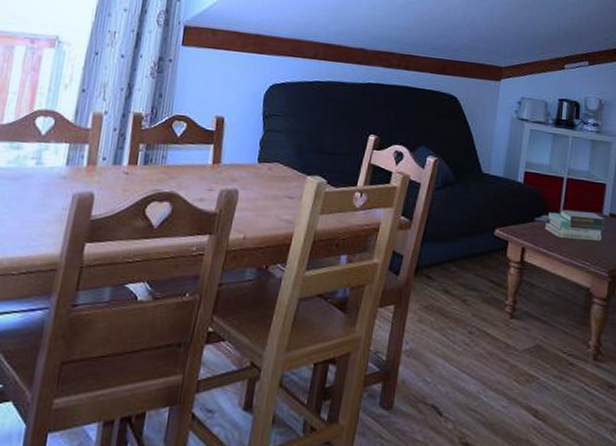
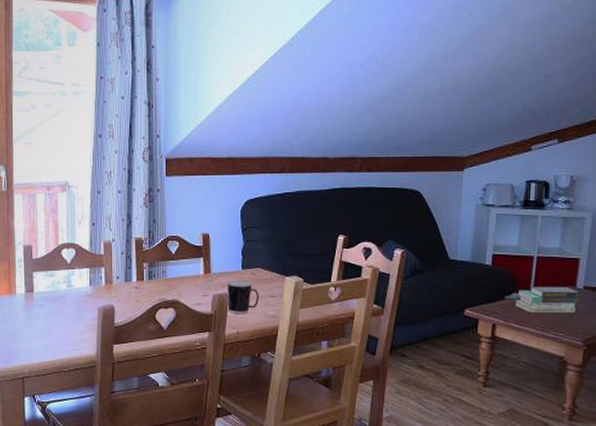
mug: none [236,175,275,217] -> present [228,281,259,315]

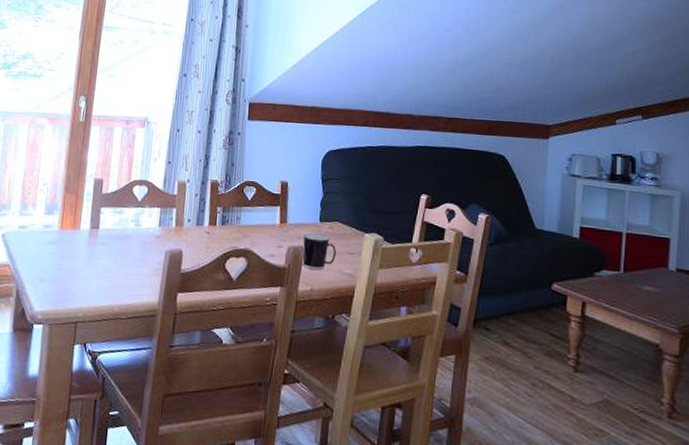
books: present [514,286,580,314] -> none [604,264,673,297]

